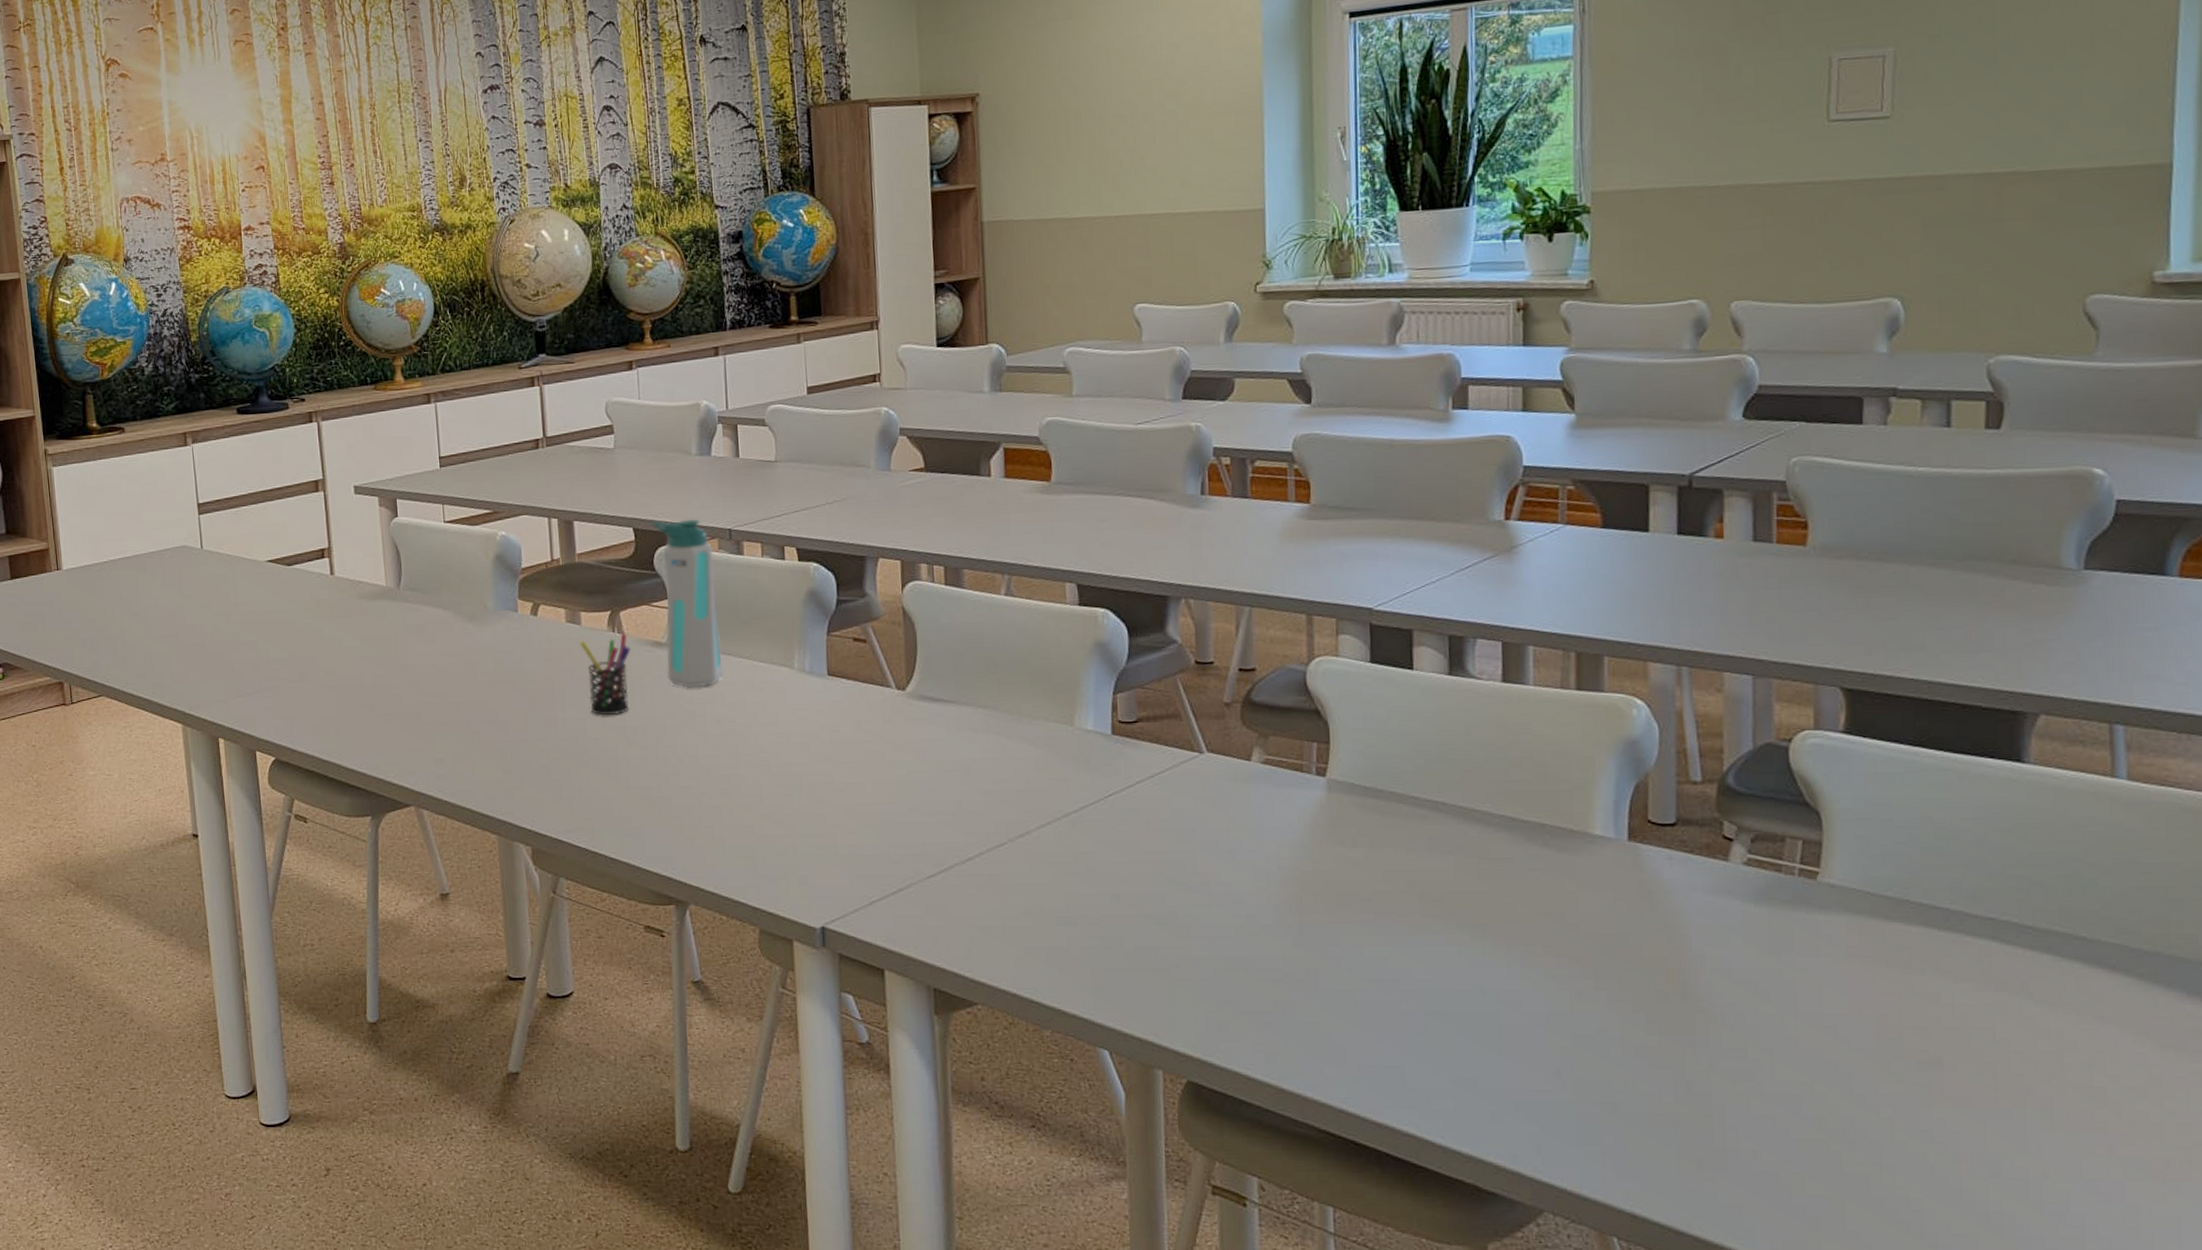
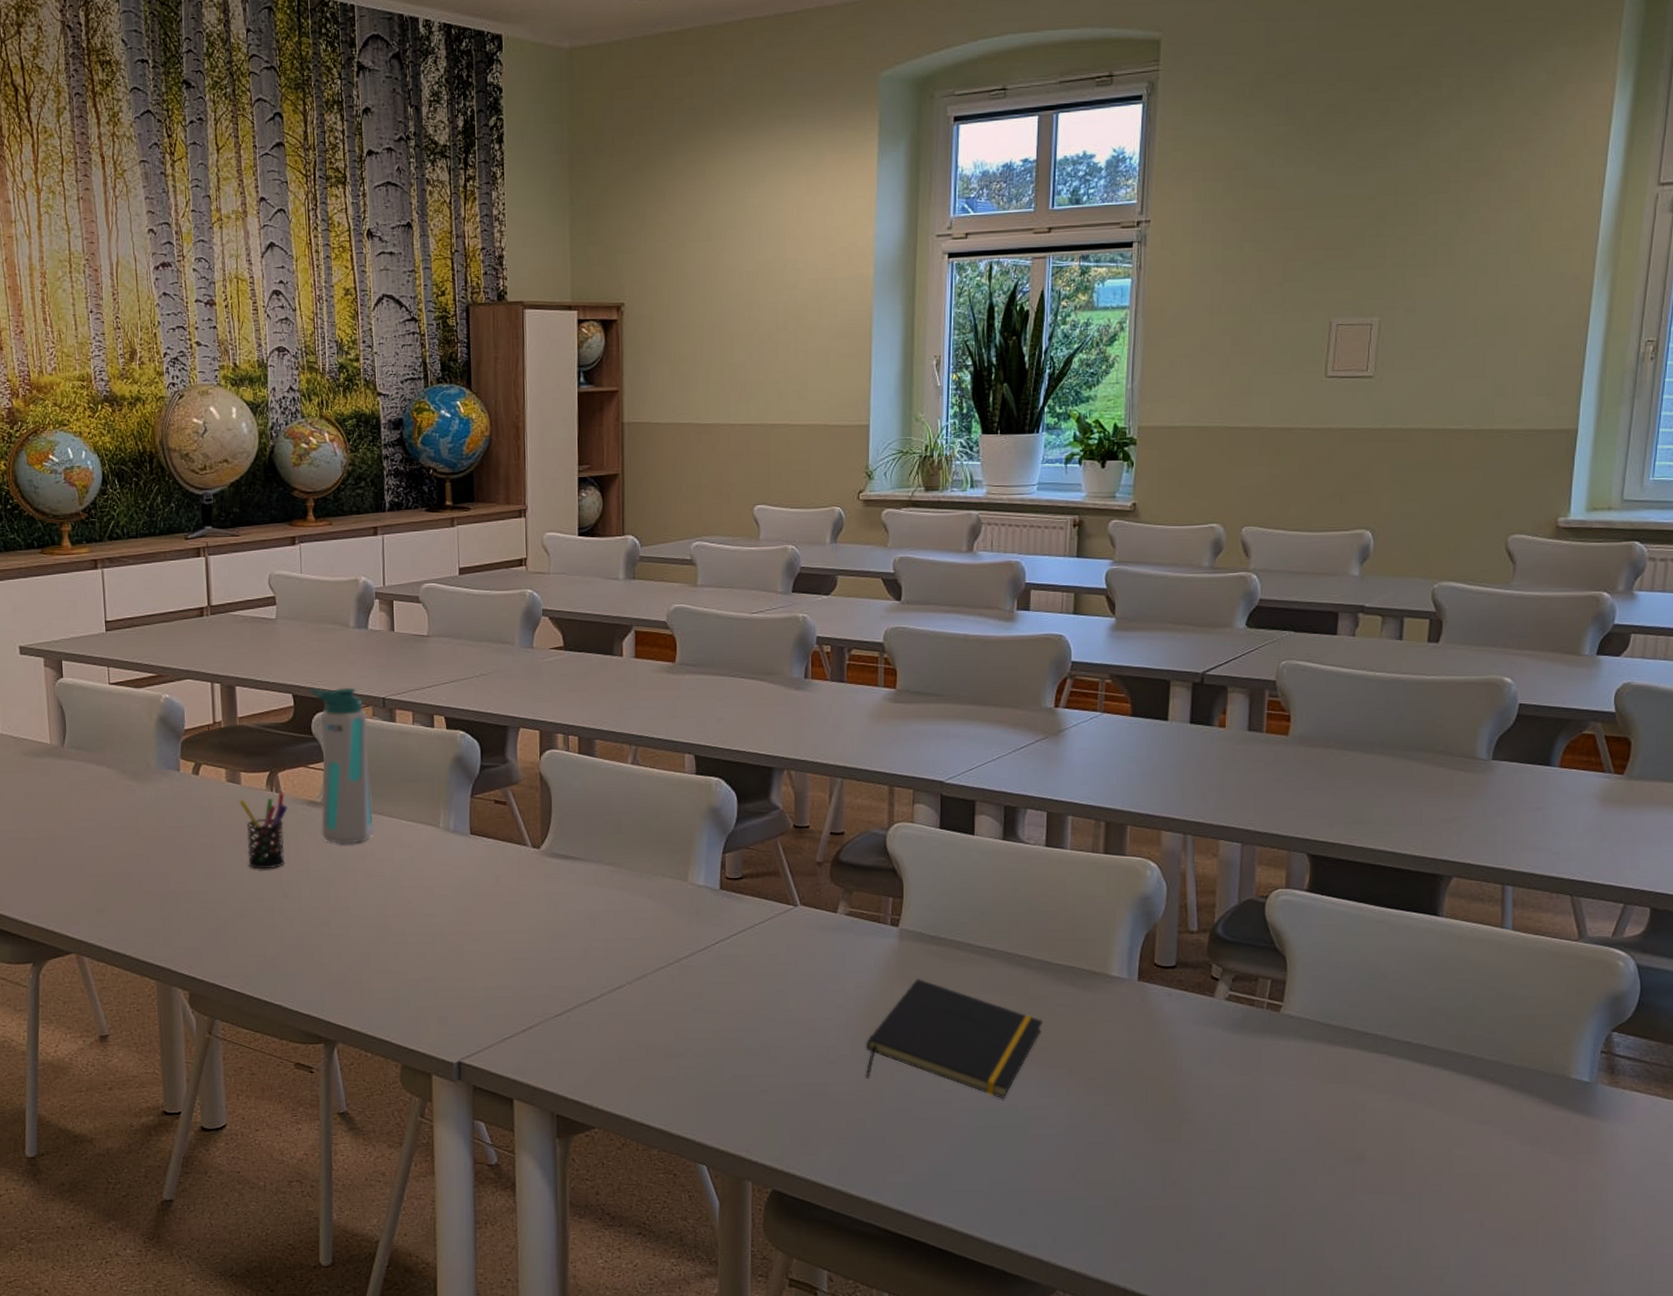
notepad: none [1293,837,1511,980] -> present [865,979,1044,1099]

